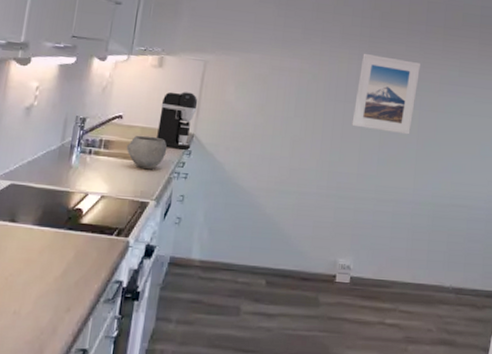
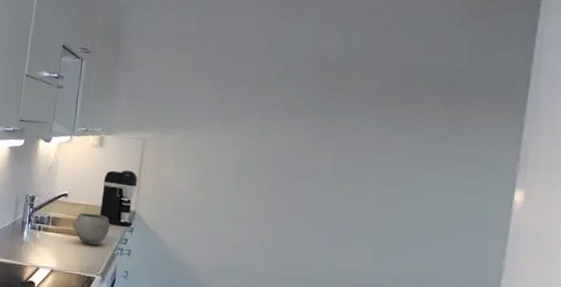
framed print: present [352,53,420,135] -> none [299,125,376,212]

